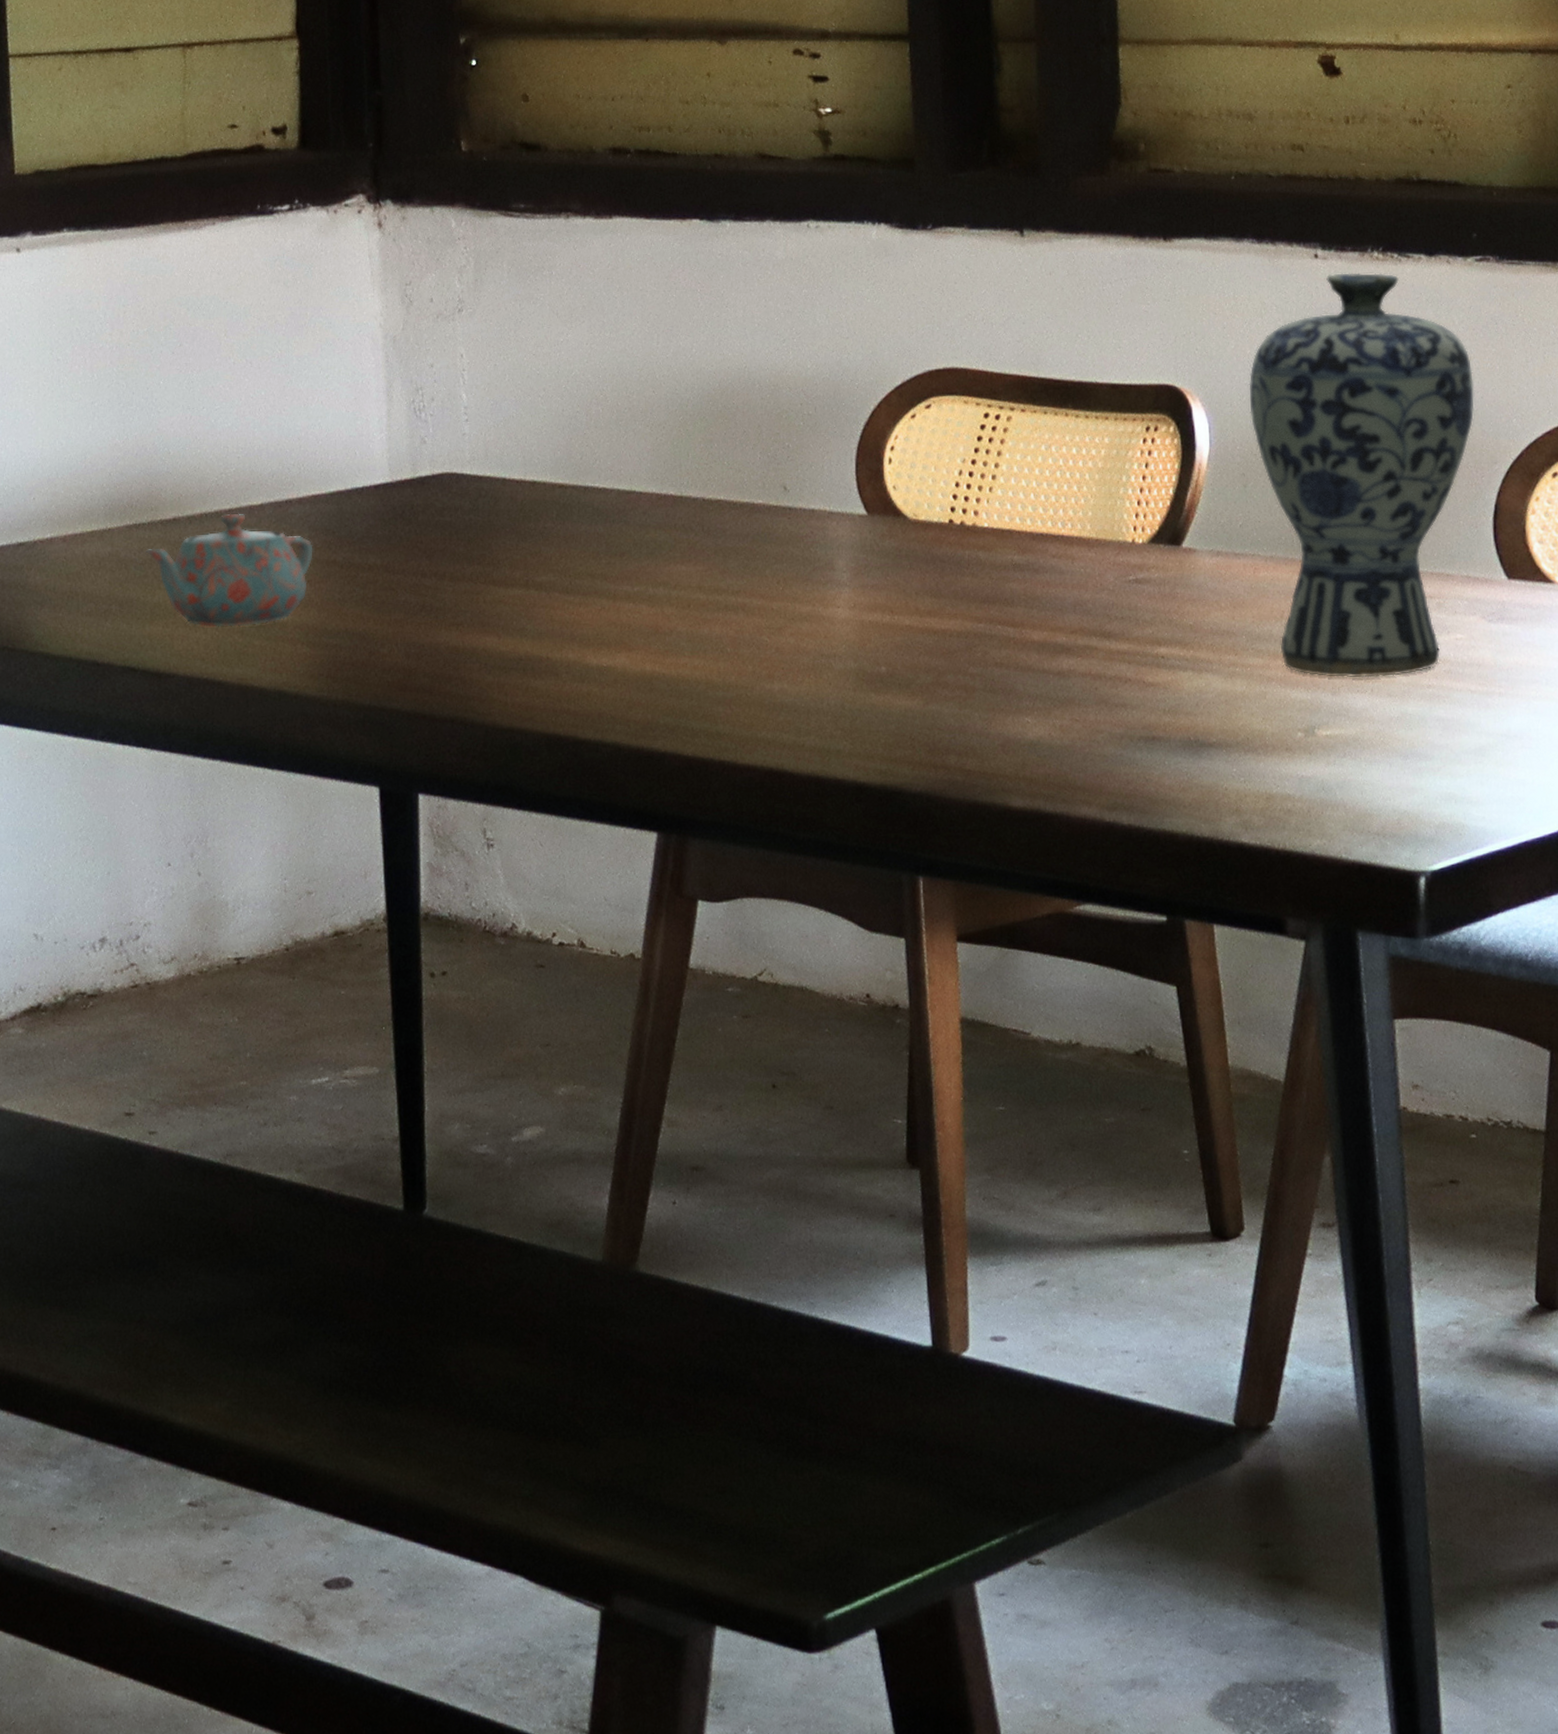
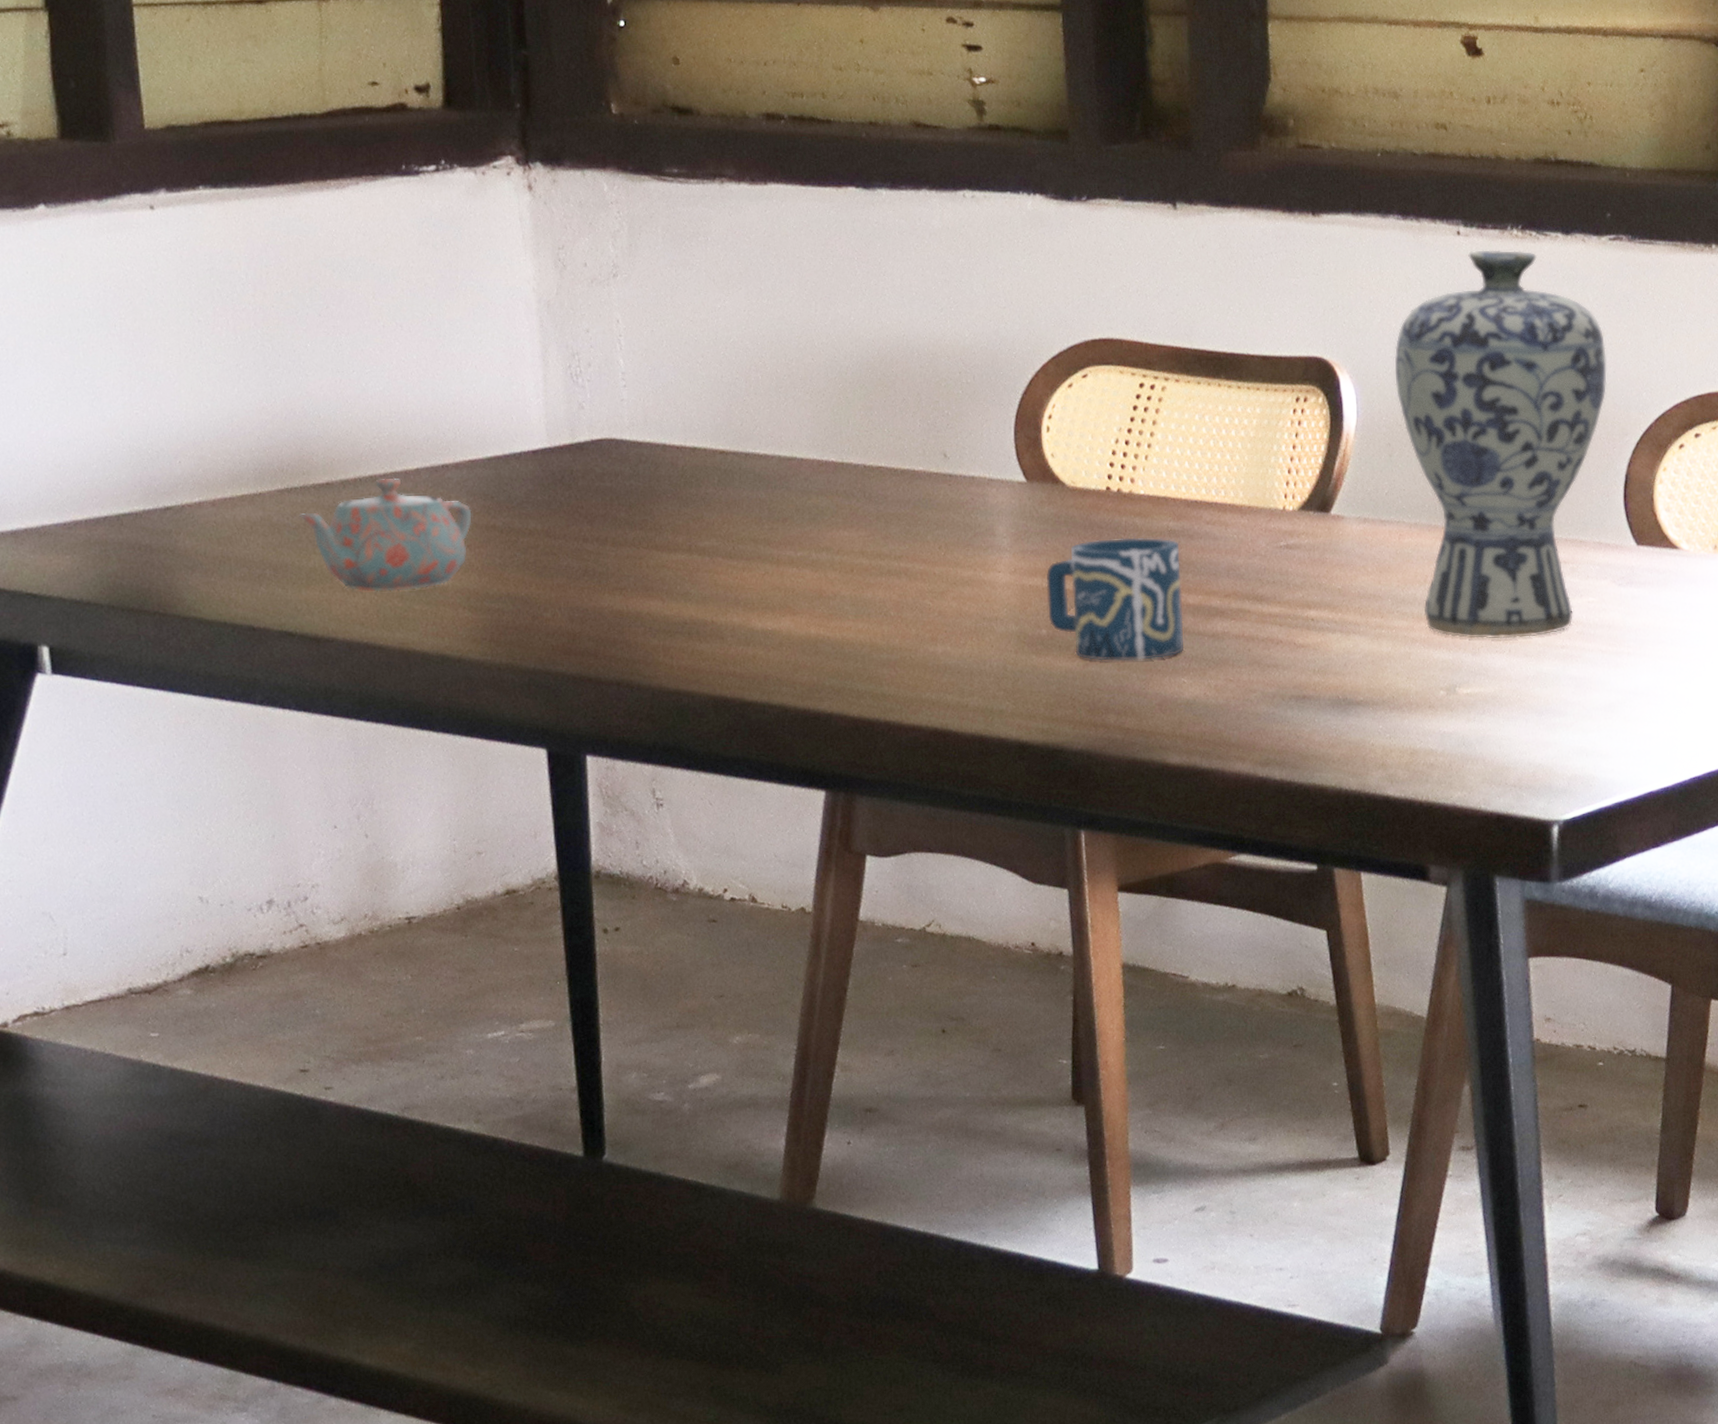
cup: none [886,571,1029,699] -> present [1046,537,1185,661]

